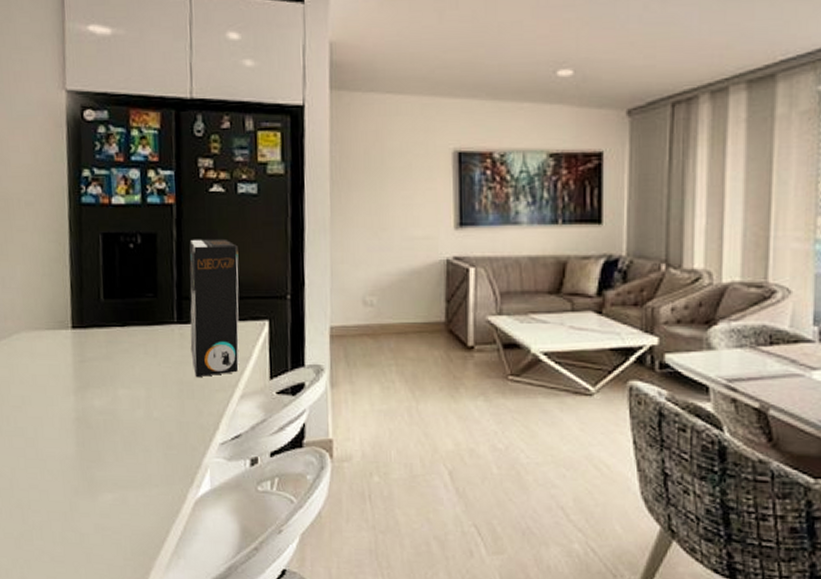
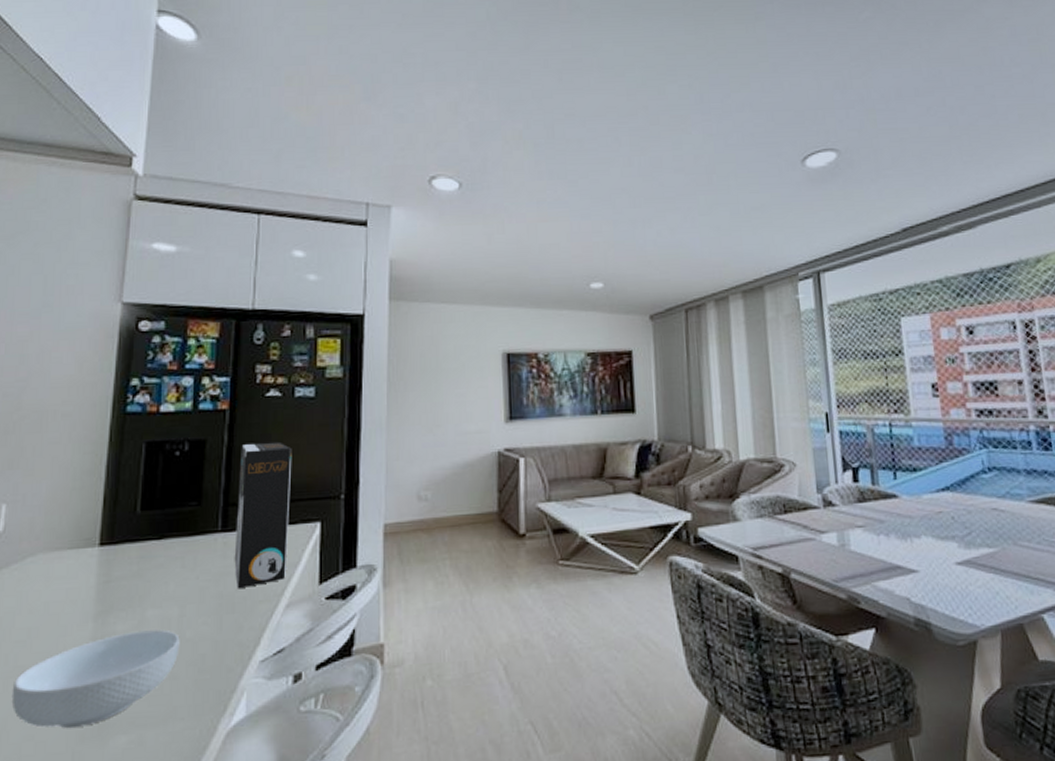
cereal bowl: none [15,407,149,483] -> present [11,629,180,729]

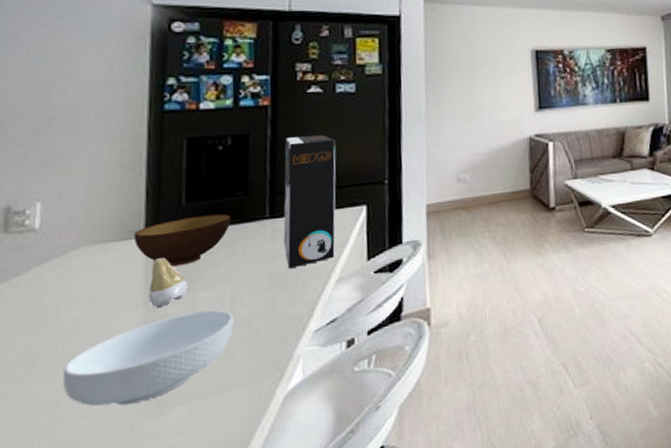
bowl: none [88,524,184,580] -> present [133,214,231,267]
tooth: none [98,569,137,624] -> present [148,258,188,308]

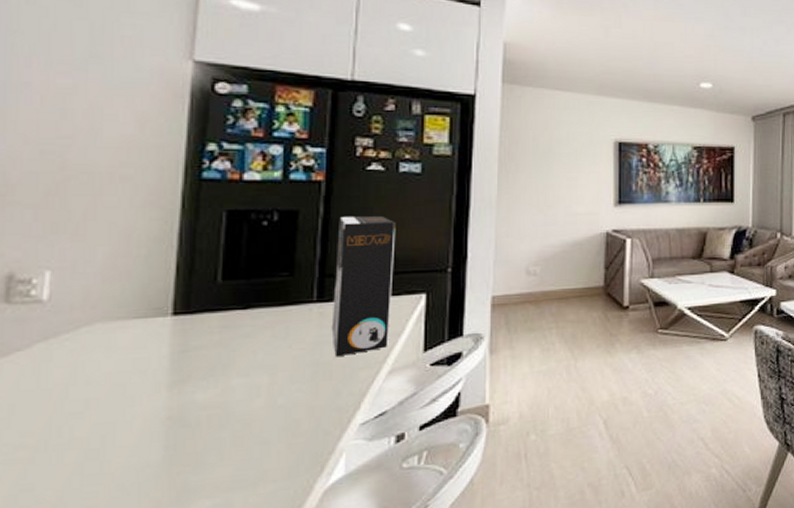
cereal bowl: present [62,309,234,407] -> none [68,397,271,497]
bowl: present [133,214,231,267] -> none [159,294,273,349]
tooth: present [148,258,188,308] -> none [173,339,220,393]

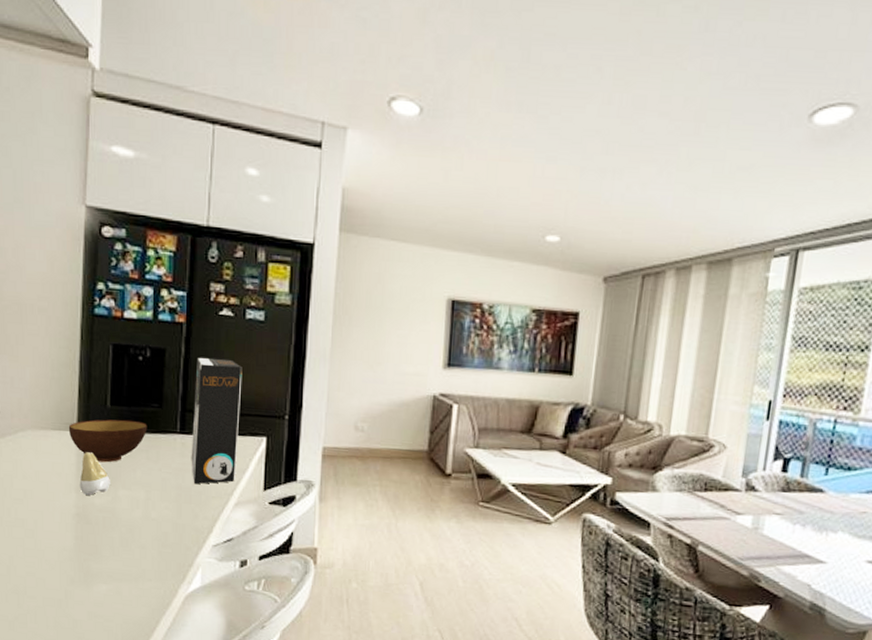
bowl: none [159,294,273,349] -> present [68,419,148,463]
tooth: none [173,339,220,393] -> present [79,452,110,496]

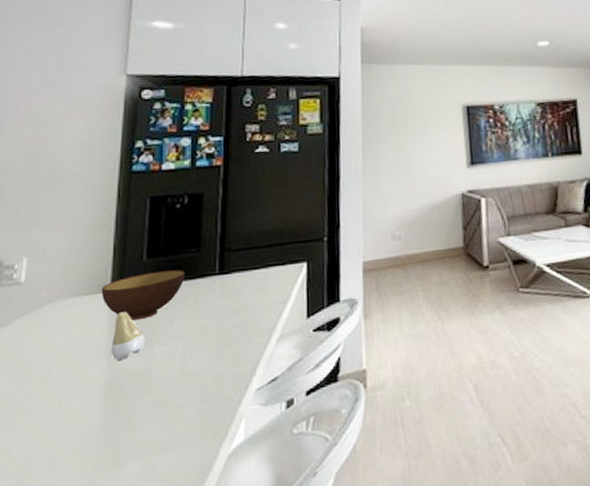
cereal box: present [191,358,242,484] -> none [230,192,280,324]

